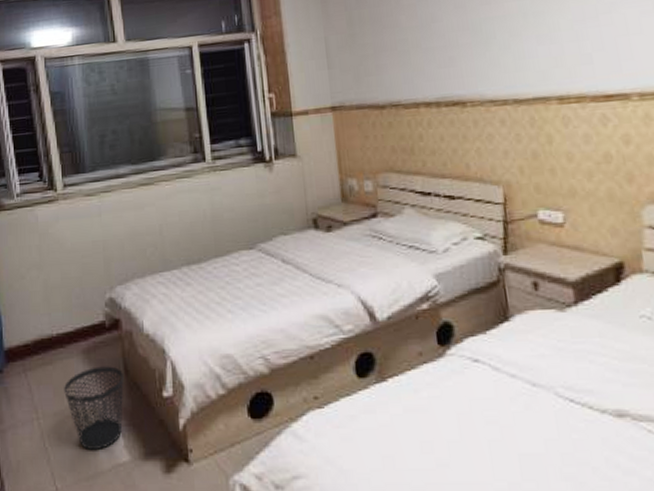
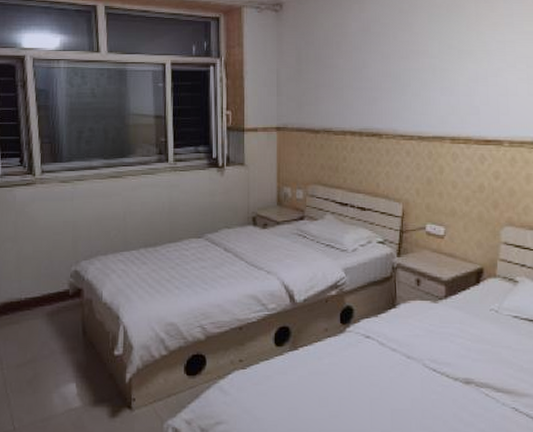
wastebasket: present [64,366,124,450] -> none [28,327,81,396]

